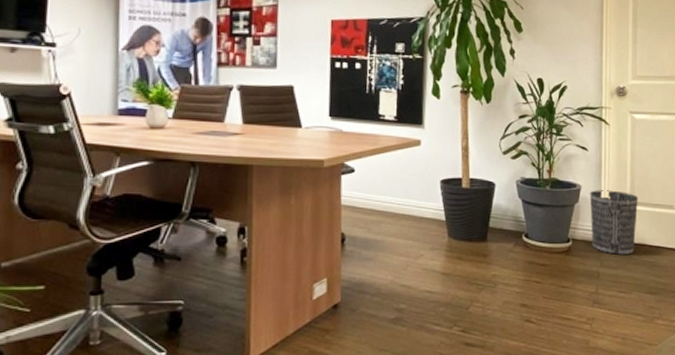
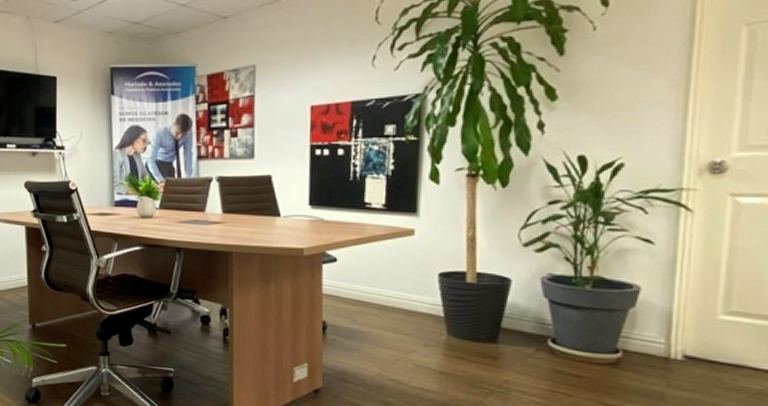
wastebasket: present [590,190,638,255] -> none [653,293,739,377]

